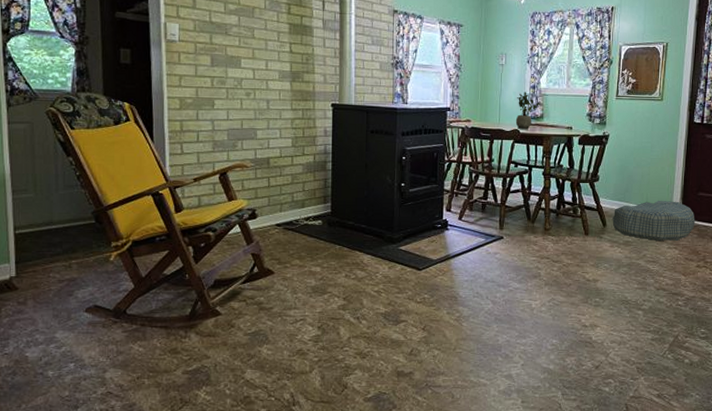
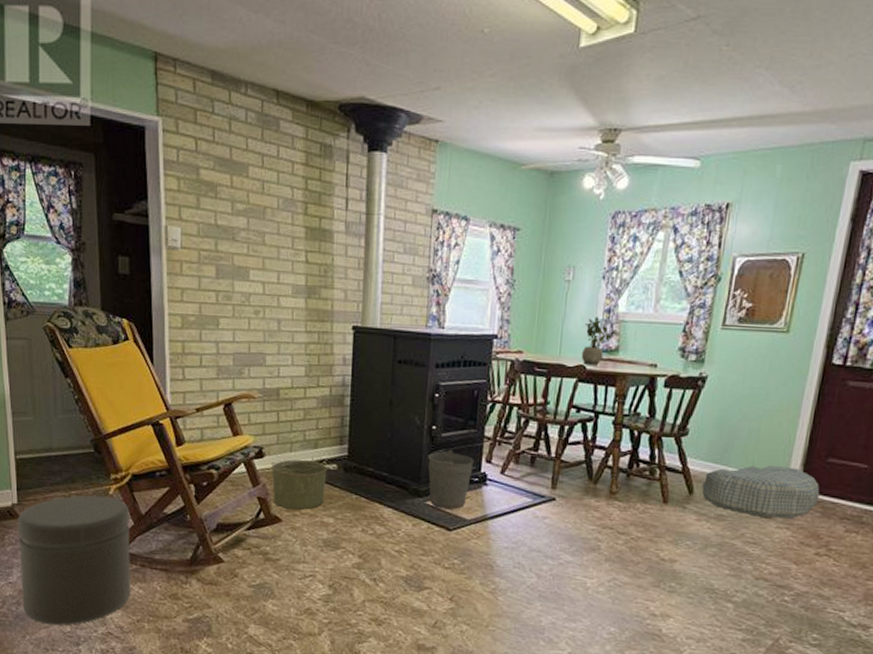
ottoman: none [16,263,131,391] -> present [18,495,131,625]
basket: none [264,218,315,262] -> present [271,459,329,510]
bucket: none [399,202,437,252] -> present [427,449,474,510]

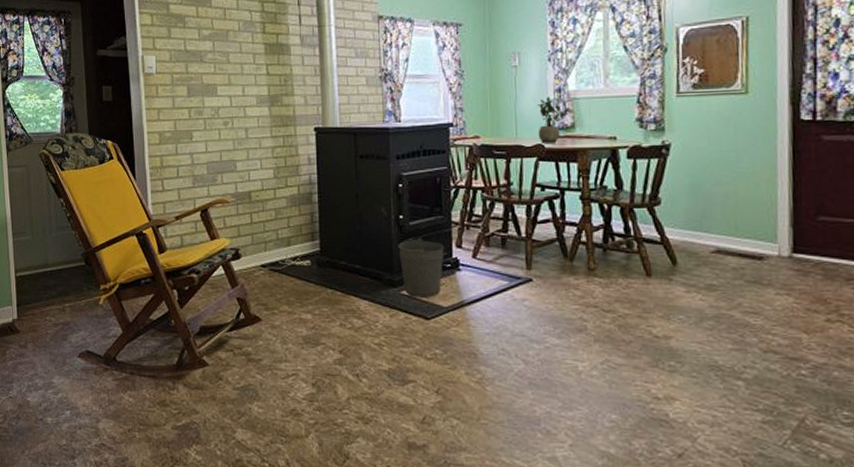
ottoman: present [18,495,131,625] -> none [18,307,122,439]
basket: present [271,459,329,510] -> none [248,257,303,308]
dog bed: present [701,466,820,519] -> none [685,229,817,284]

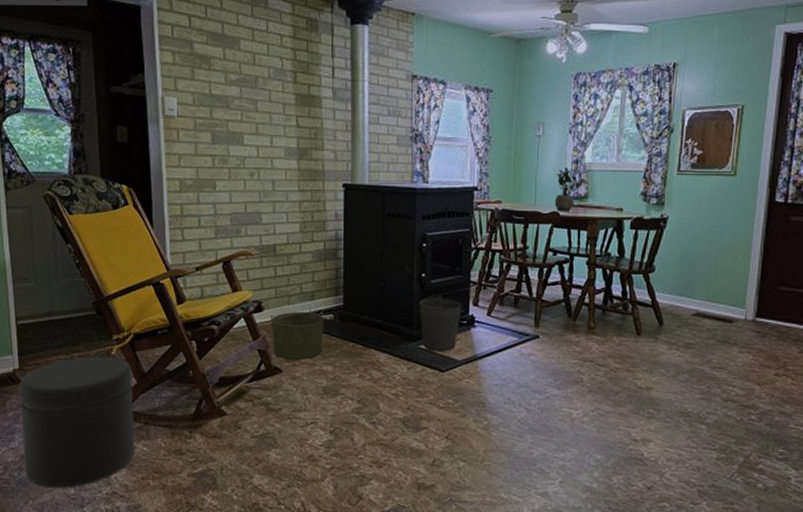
ottoman: none [18,307,122,439] -> present [19,357,135,489]
basket: none [248,257,303,308] -> present [270,311,326,360]

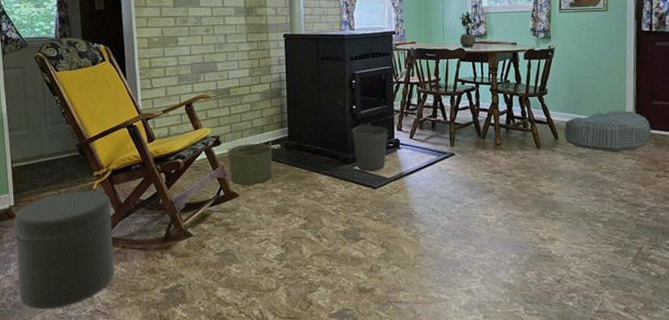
dog bed: none [670,296,774,344] -> present [564,111,651,151]

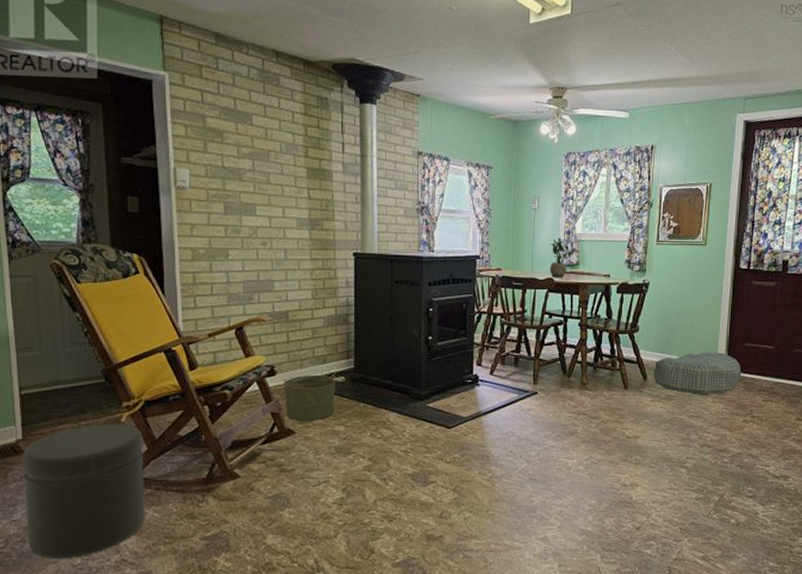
bucket: present [352,123,388,172] -> none [426,356,466,409]

